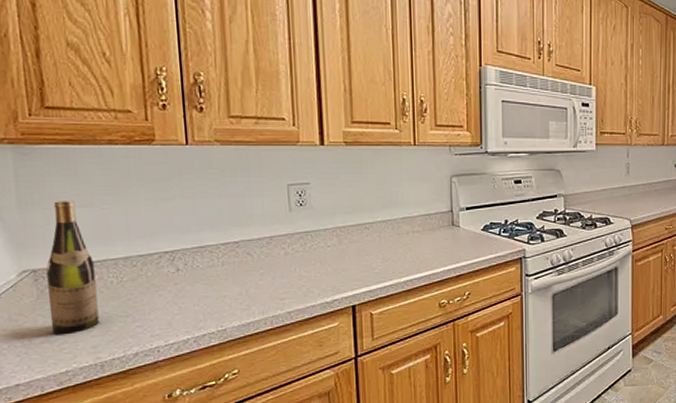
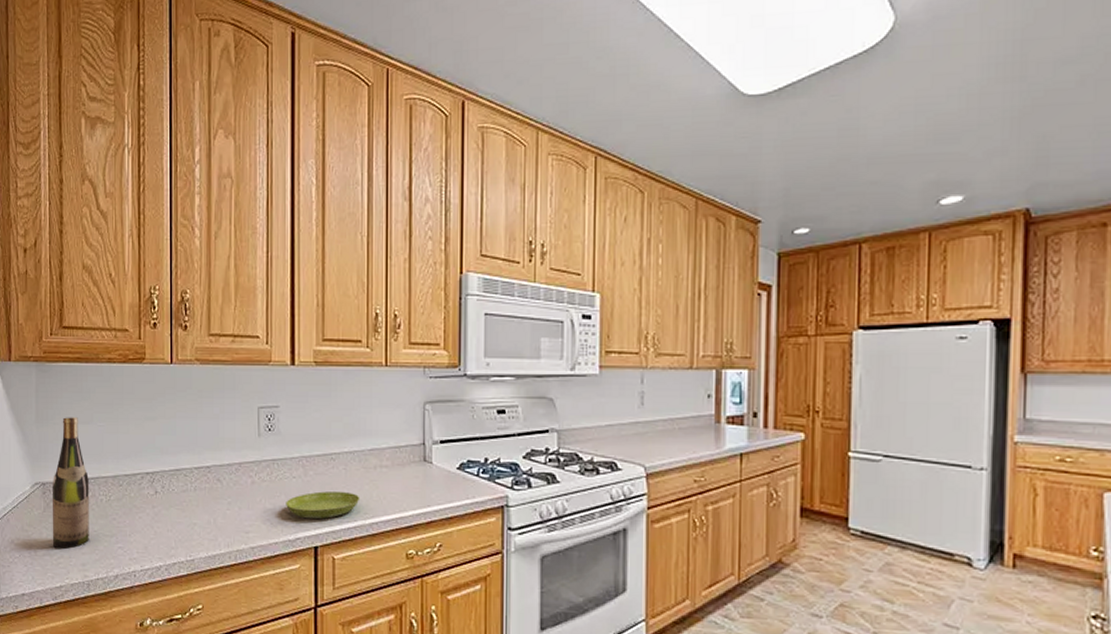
saucer: none [321,255,395,281] -> present [286,491,360,519]

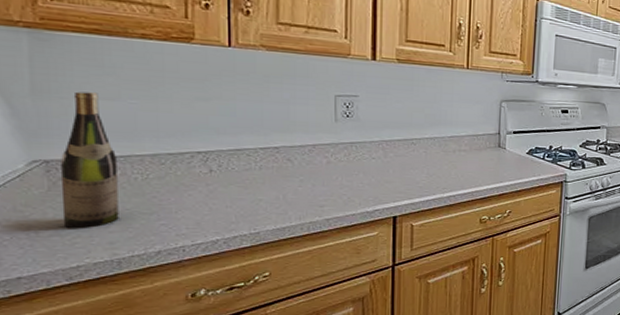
saucer: present [286,491,360,519] -> none [364,170,439,193]

